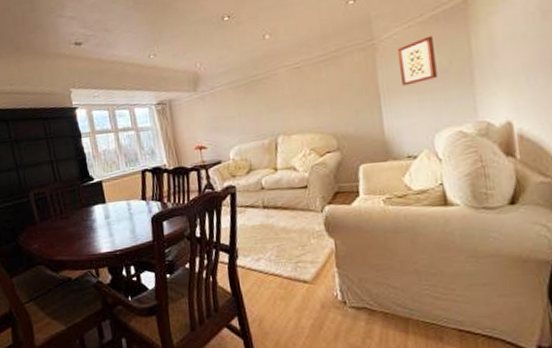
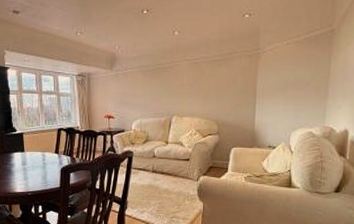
wall art: present [398,35,438,86] -> none [274,54,303,91]

